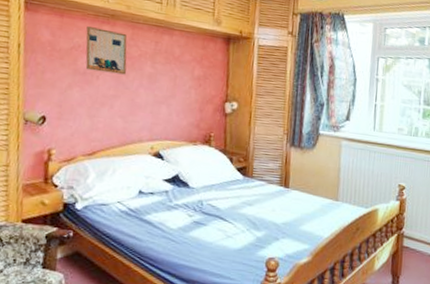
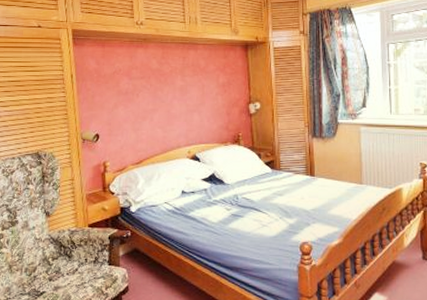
wall art: present [85,26,127,75] -> none [124,52,162,90]

